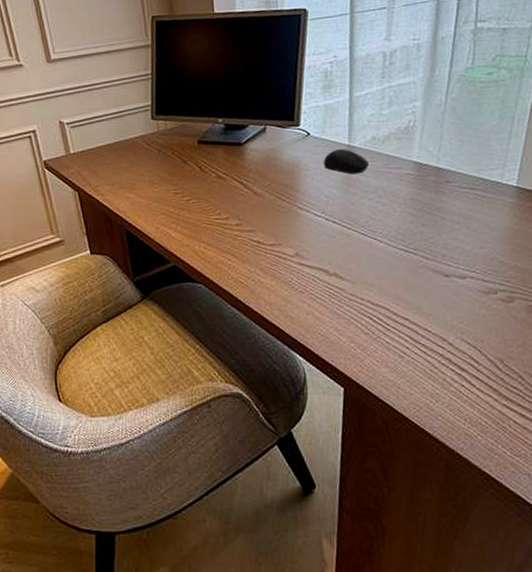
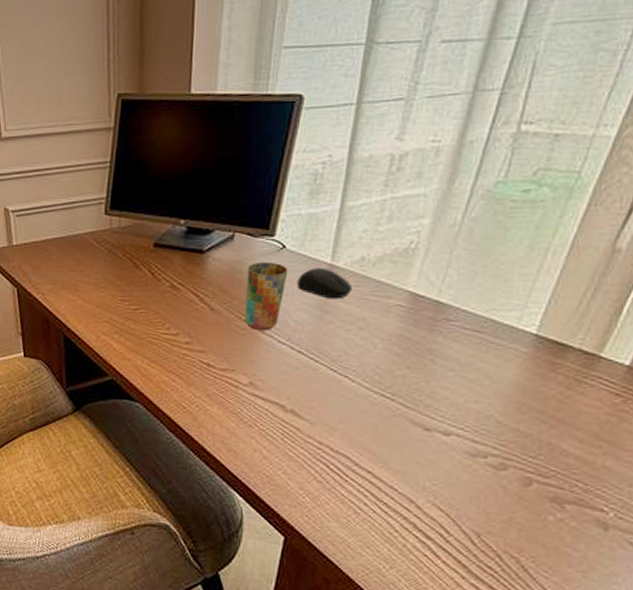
cup: none [281,147,315,208] -> present [244,261,288,331]

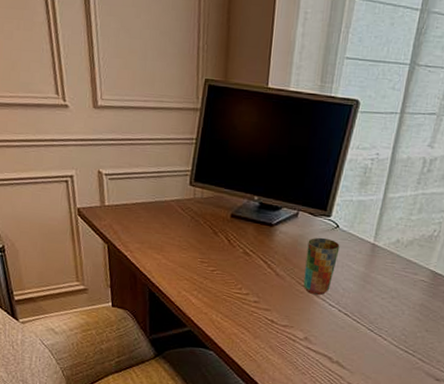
computer mouse: present [296,267,353,299] -> none [346,245,389,273]

